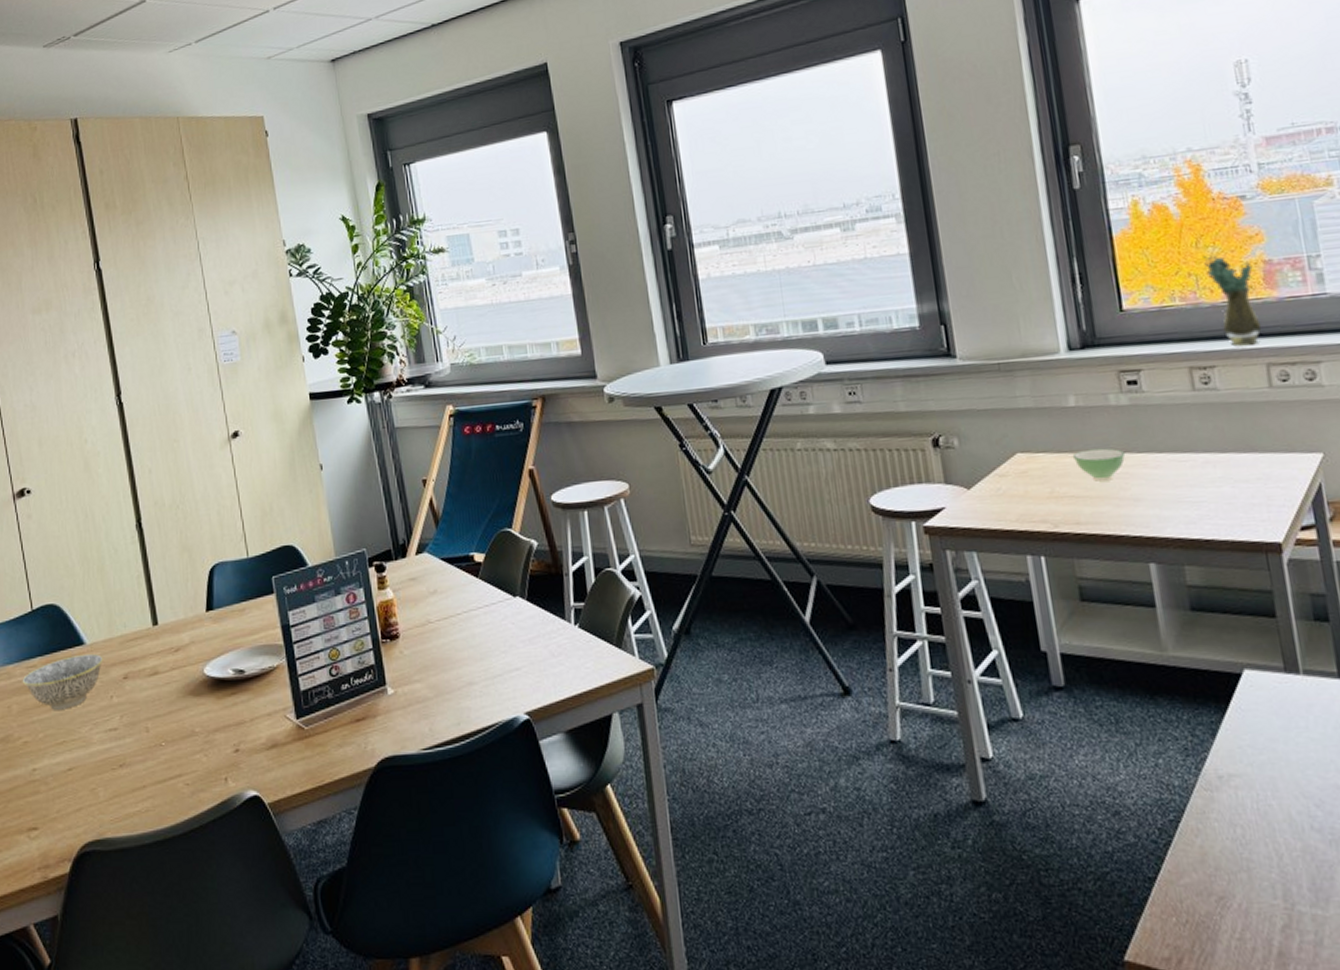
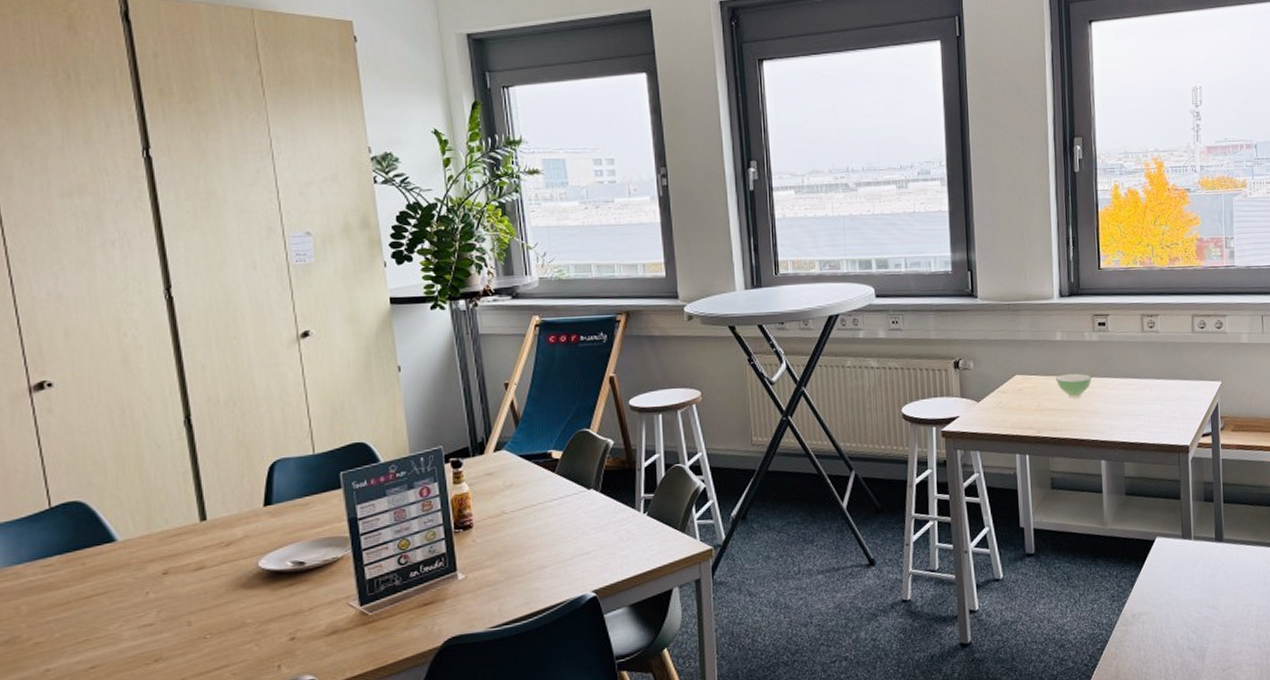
bowl: present [22,653,104,710] -> none [34,550,139,609]
vase: present [1203,255,1262,347] -> none [1158,232,1192,301]

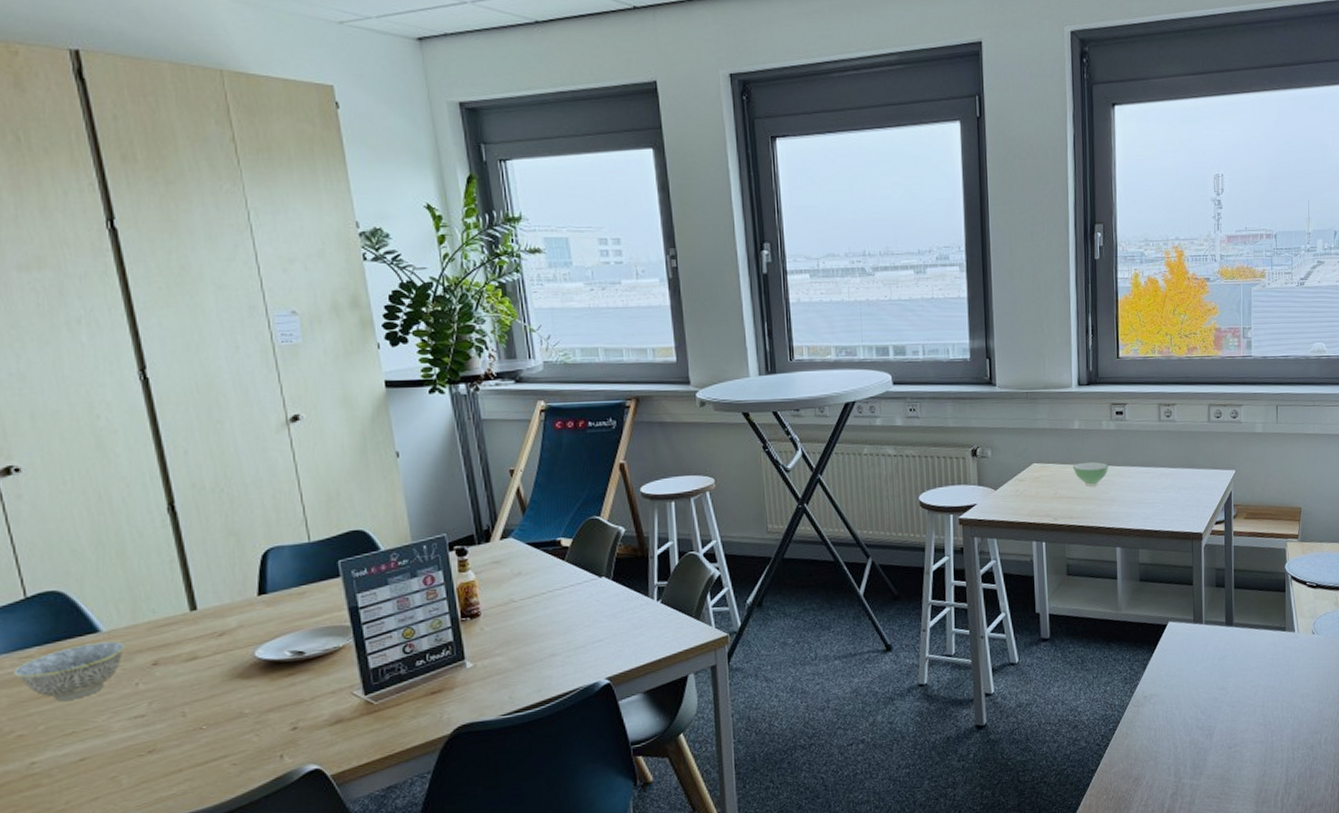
bowl: none [34,550,139,609] -> present [13,641,126,701]

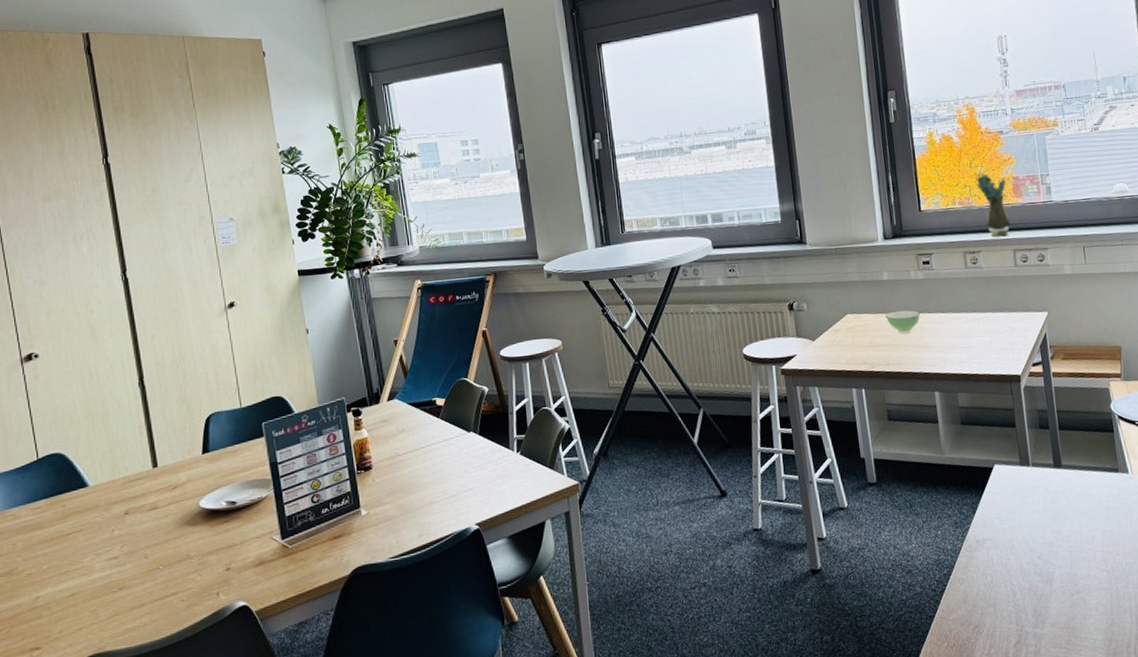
bowl: present [13,641,126,701] -> none [27,494,106,545]
vase: none [1177,321,1209,390] -> present [974,173,1011,238]

